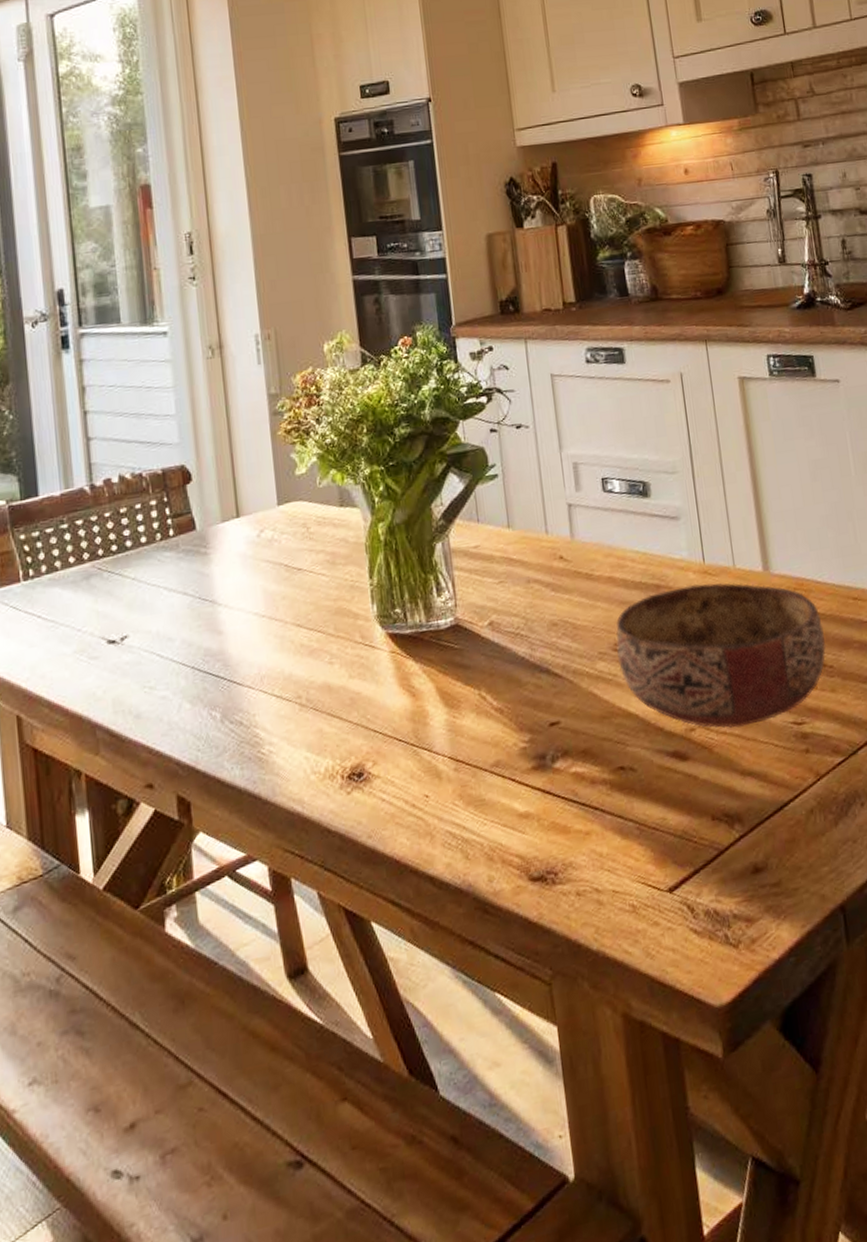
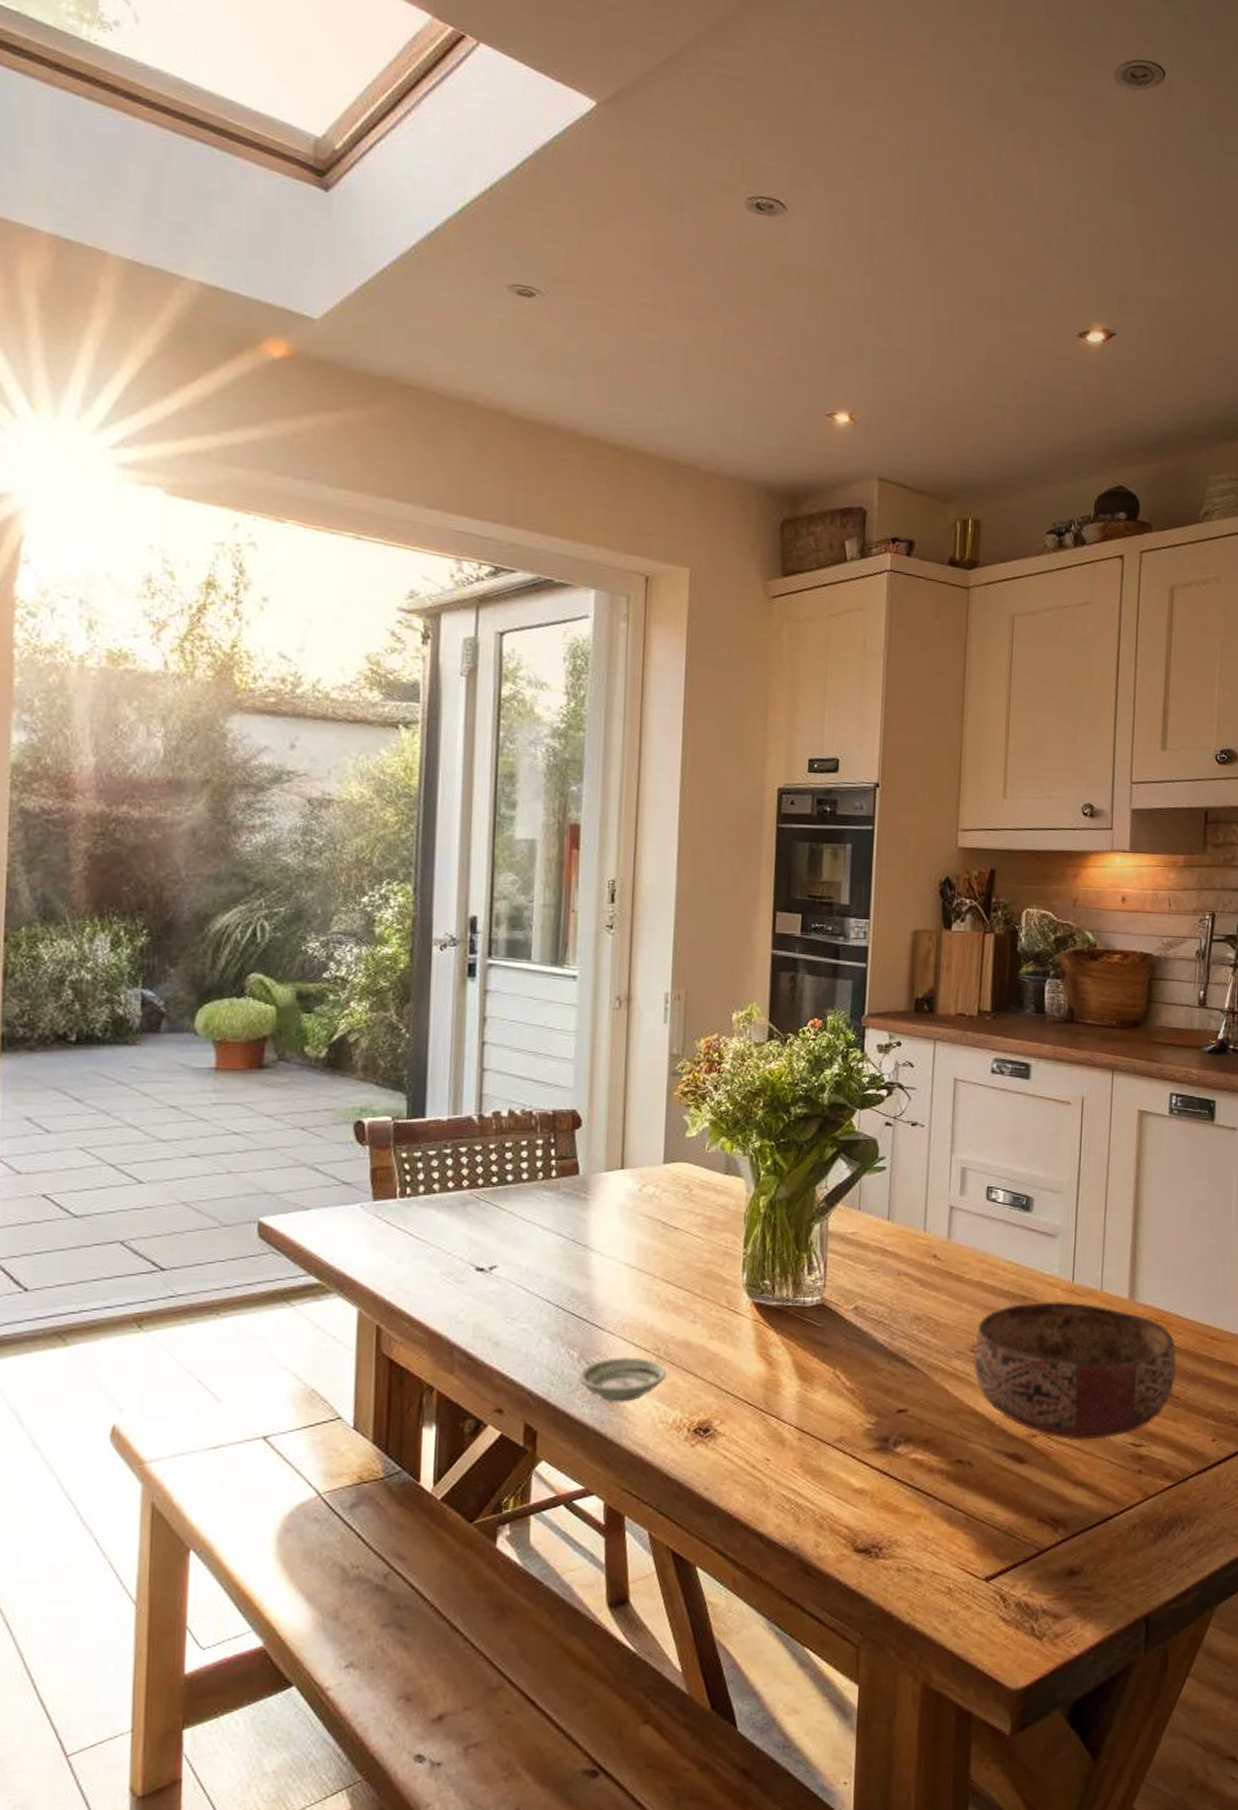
saucer: none [224,708,311,760] -> present [578,1356,666,1402]

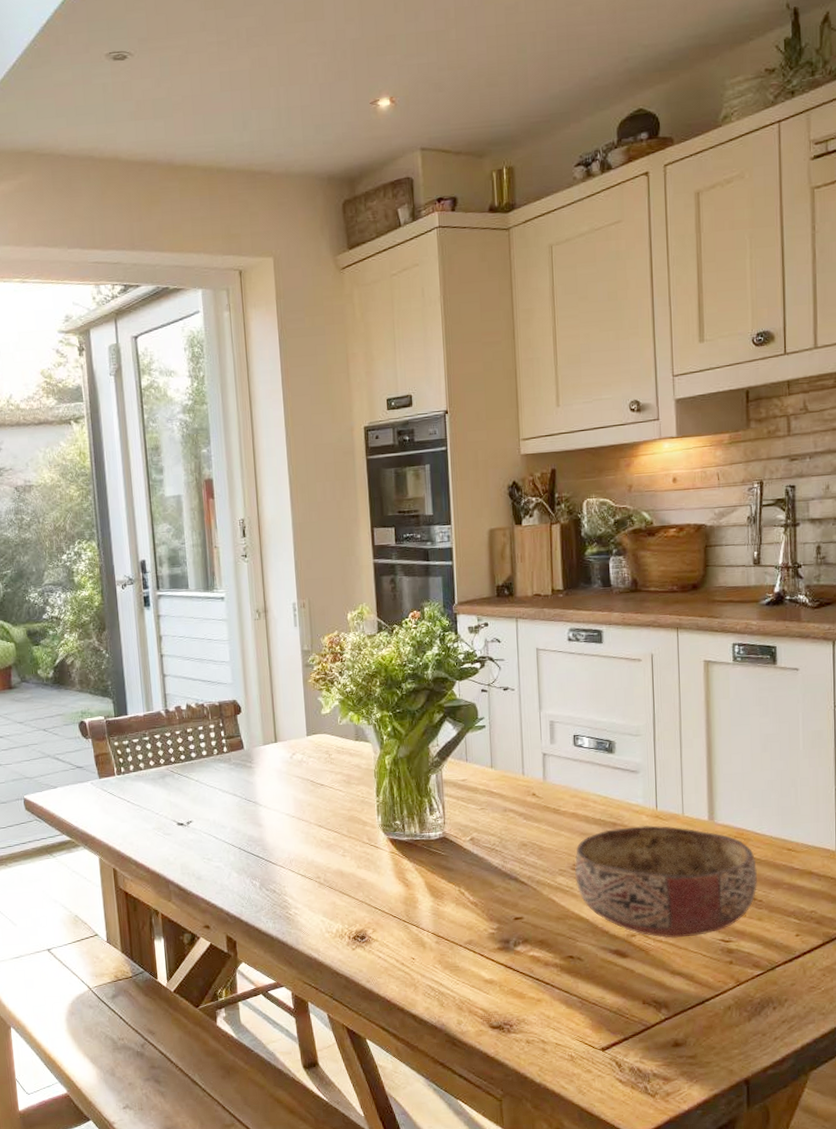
saucer: present [578,1356,666,1402] -> none [261,883,327,918]

